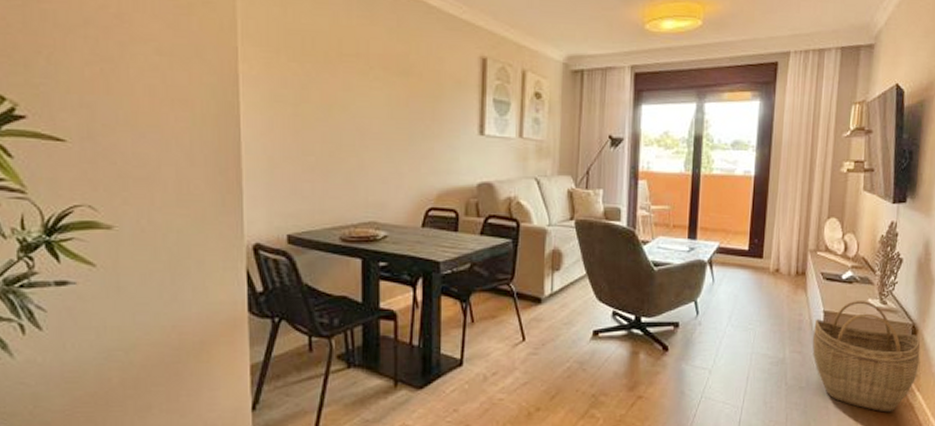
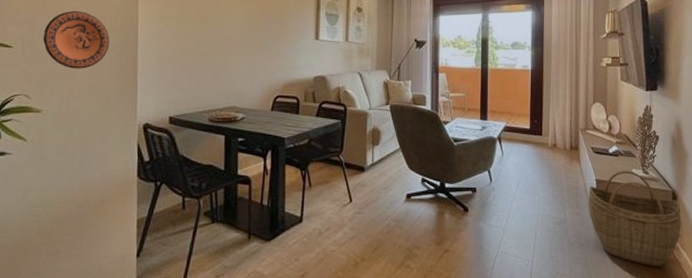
decorative plate: none [108,92,202,171] -> present [43,11,110,69]

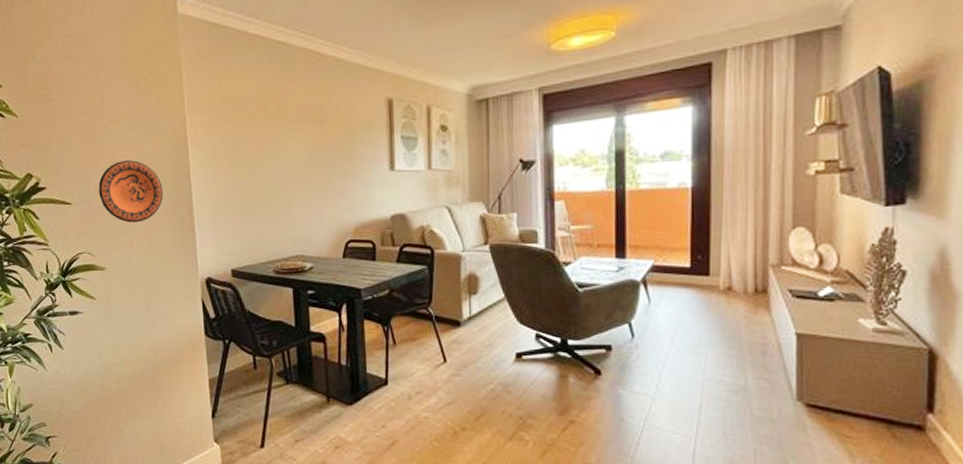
woven basket: present [588,171,681,267] -> none [782,321,944,454]

